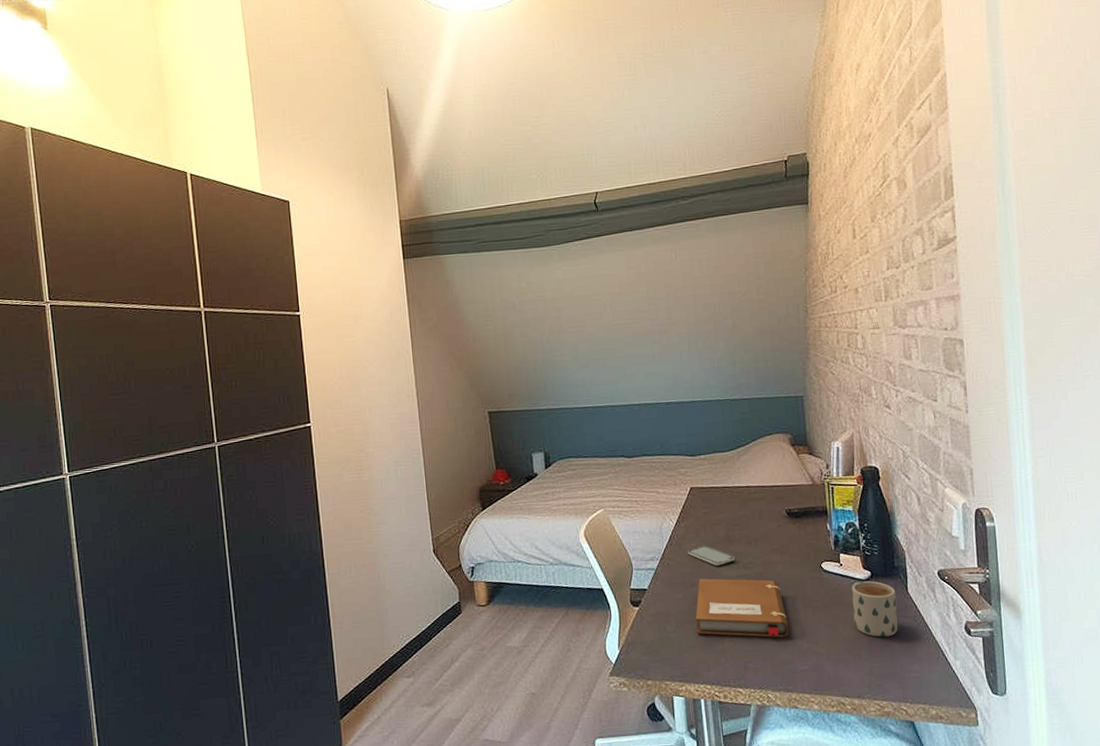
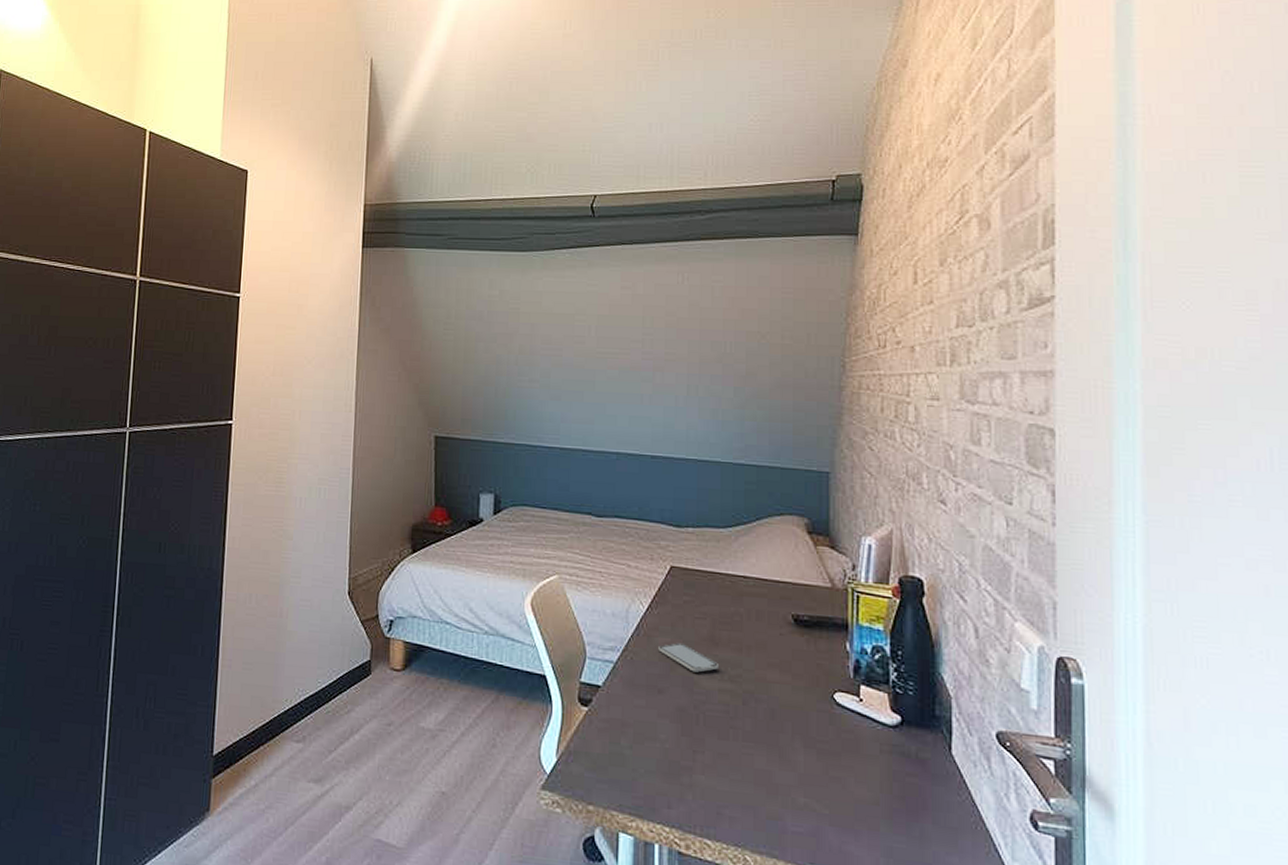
notebook: present [695,578,789,638] -> none [658,685,782,783]
mug: present [852,581,898,638] -> none [872,727,935,810]

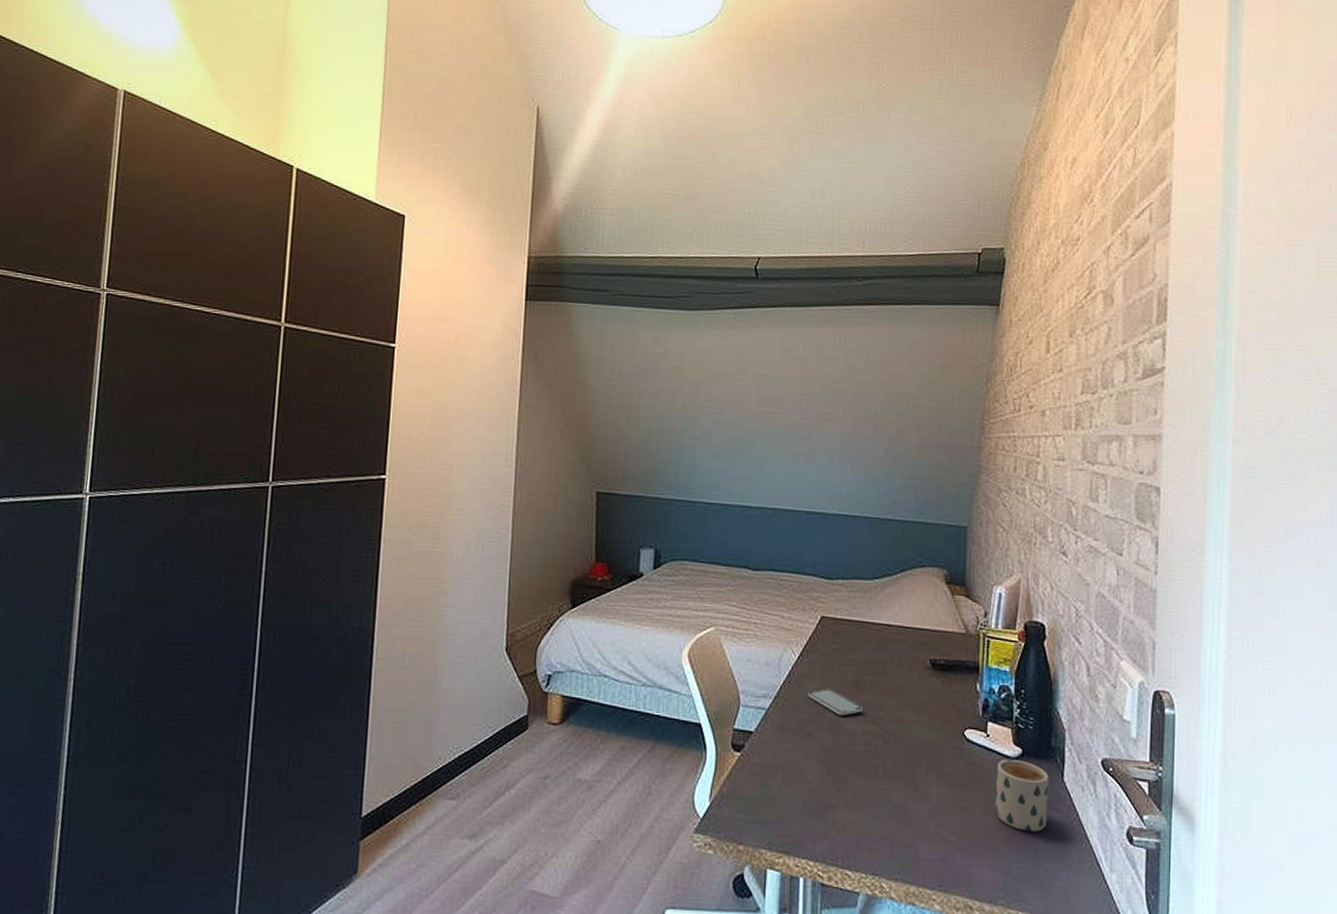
mug: none [872,727,935,810] -> present [995,759,1049,832]

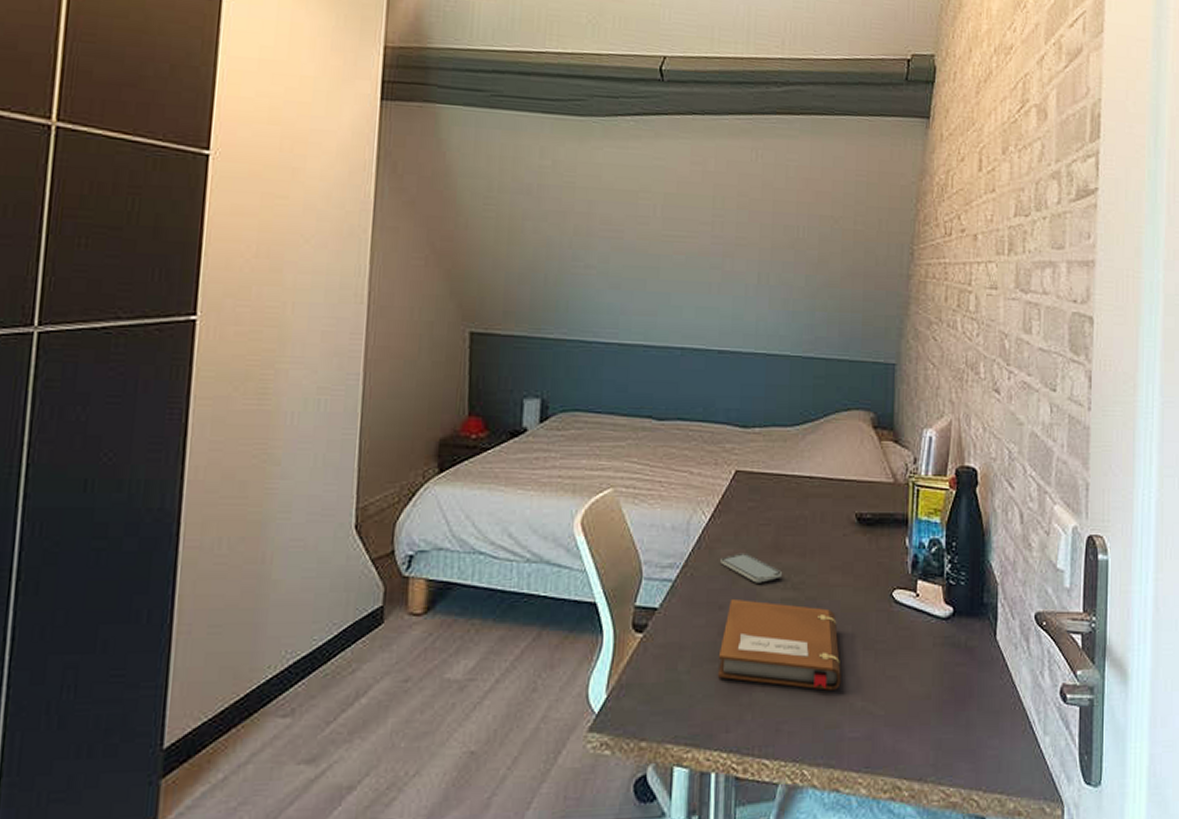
notebook: none [805,729,917,815] -> present [717,600,841,690]
mug: present [995,759,1049,832] -> none [925,620,981,699]

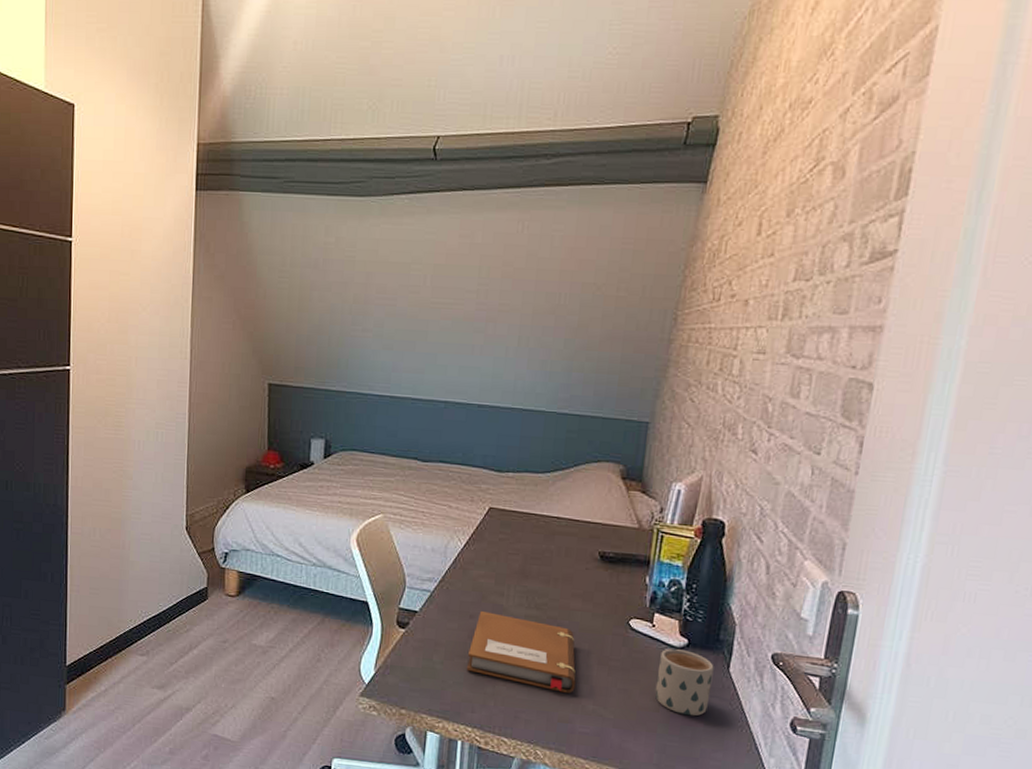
smartphone: present [720,552,782,583] -> none [473,575,527,601]
mug: none [925,620,981,699] -> present [655,649,714,716]

